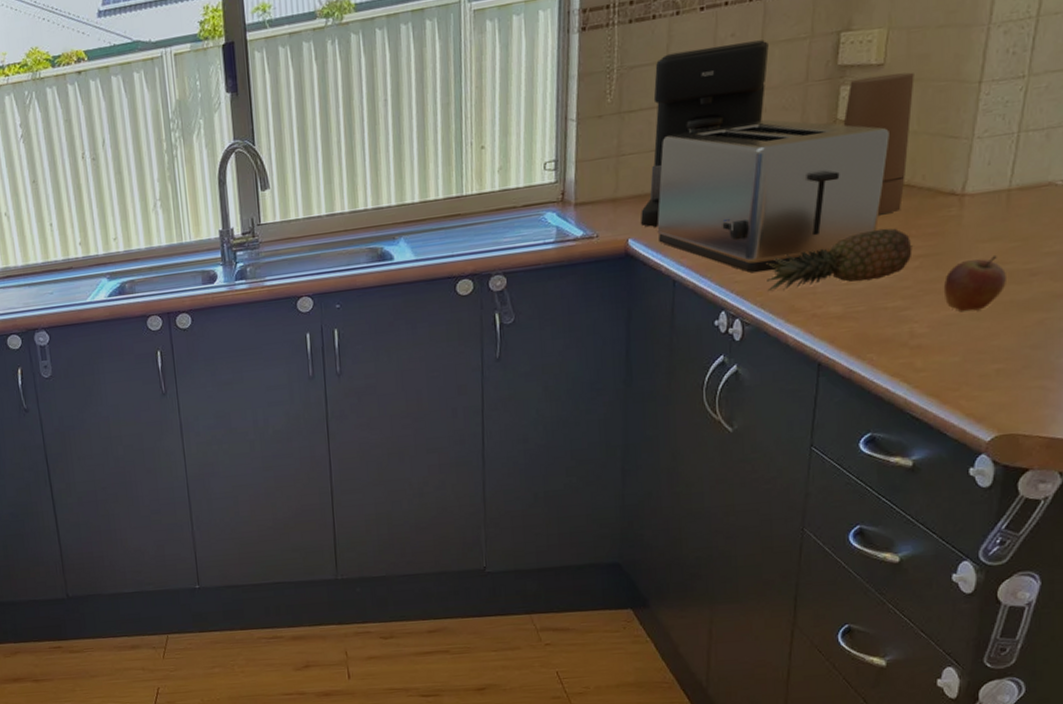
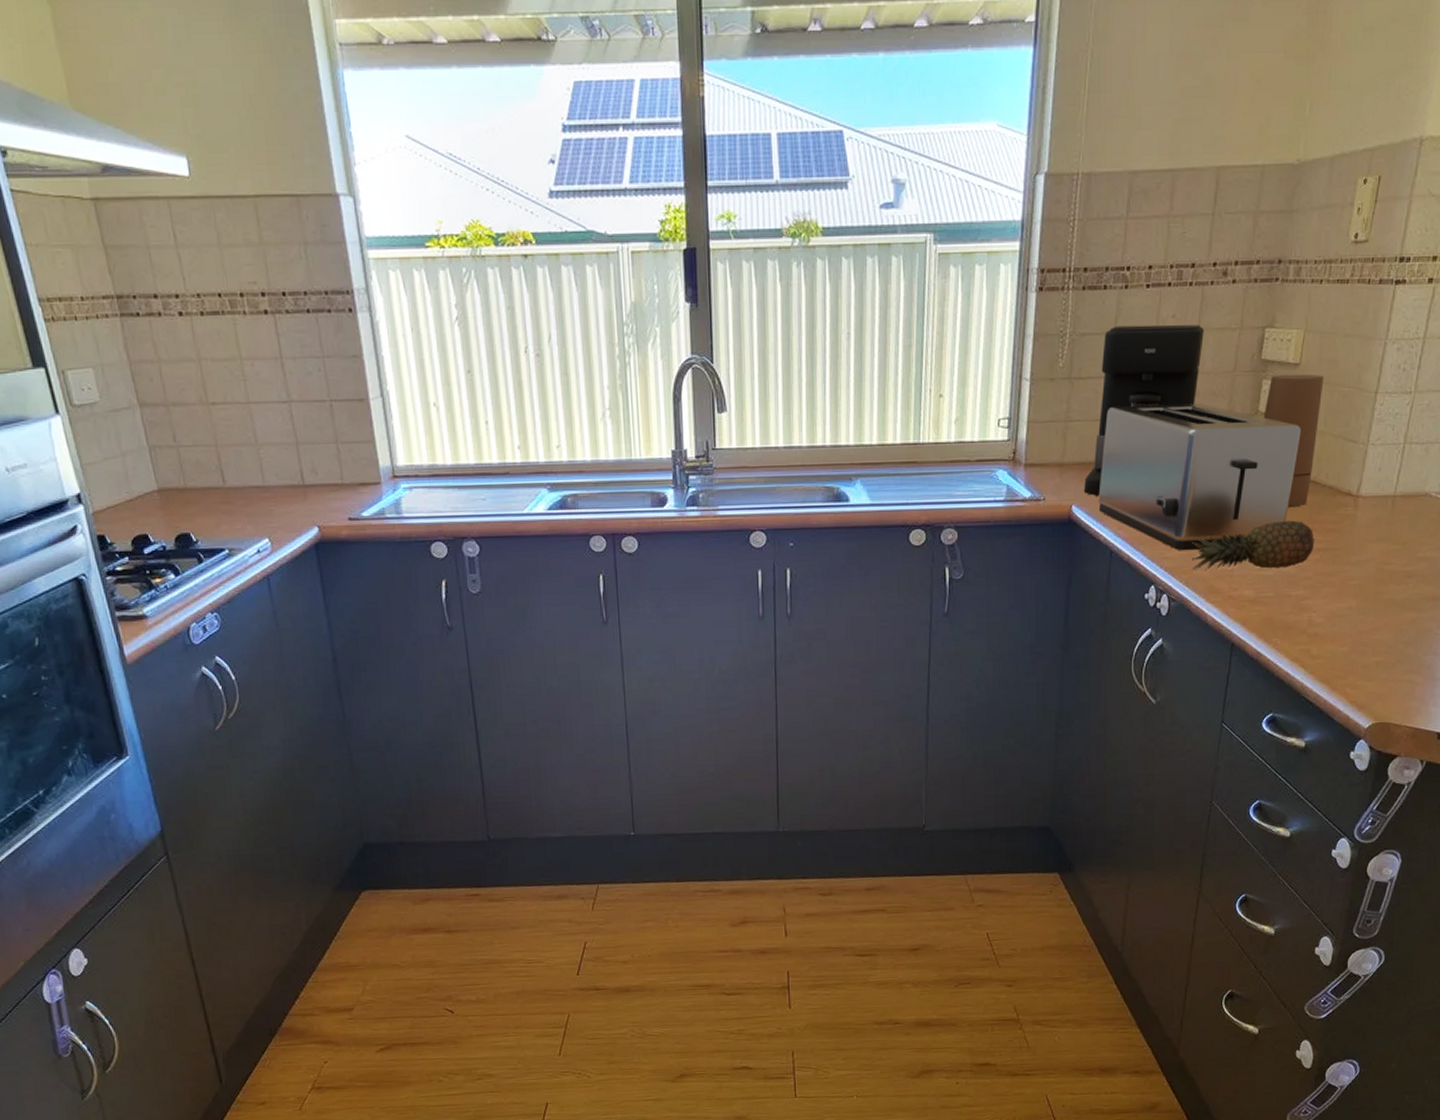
fruit: present [943,256,1006,311] -> none [1337,556,1388,606]

